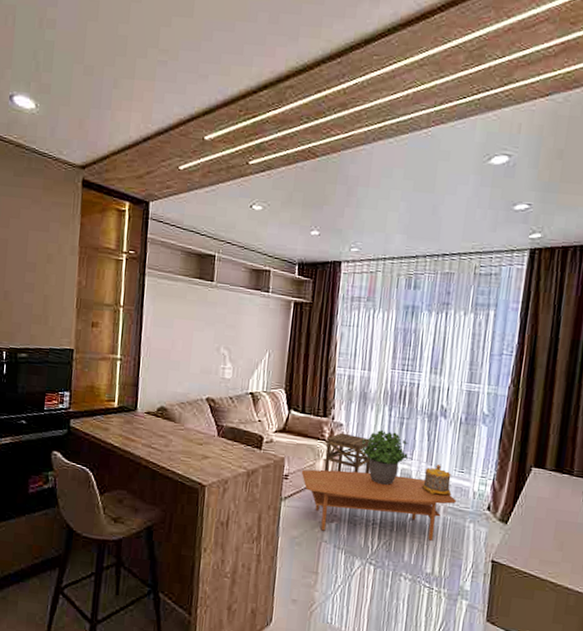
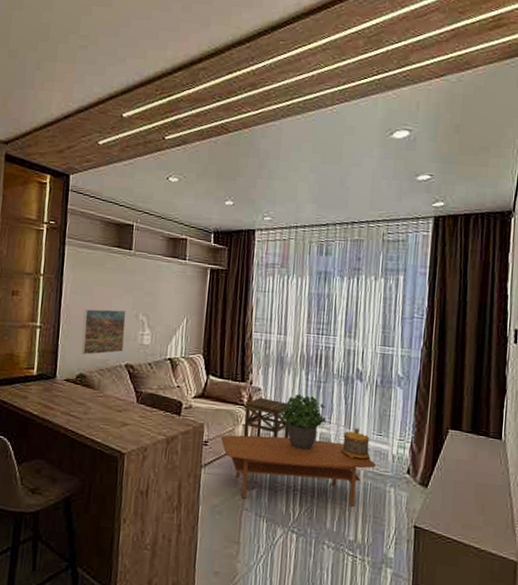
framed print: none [162,341,208,388] -> present [81,309,126,355]

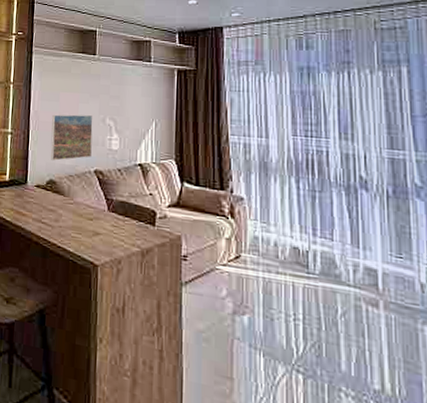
coffee table: present [220,435,376,507] -> none [201,249,399,346]
side table: present [243,397,290,438] -> none [227,207,282,256]
potted plant: present [279,393,326,450] -> none [268,204,327,271]
decorative container: present [341,427,371,460] -> none [350,246,391,288]

